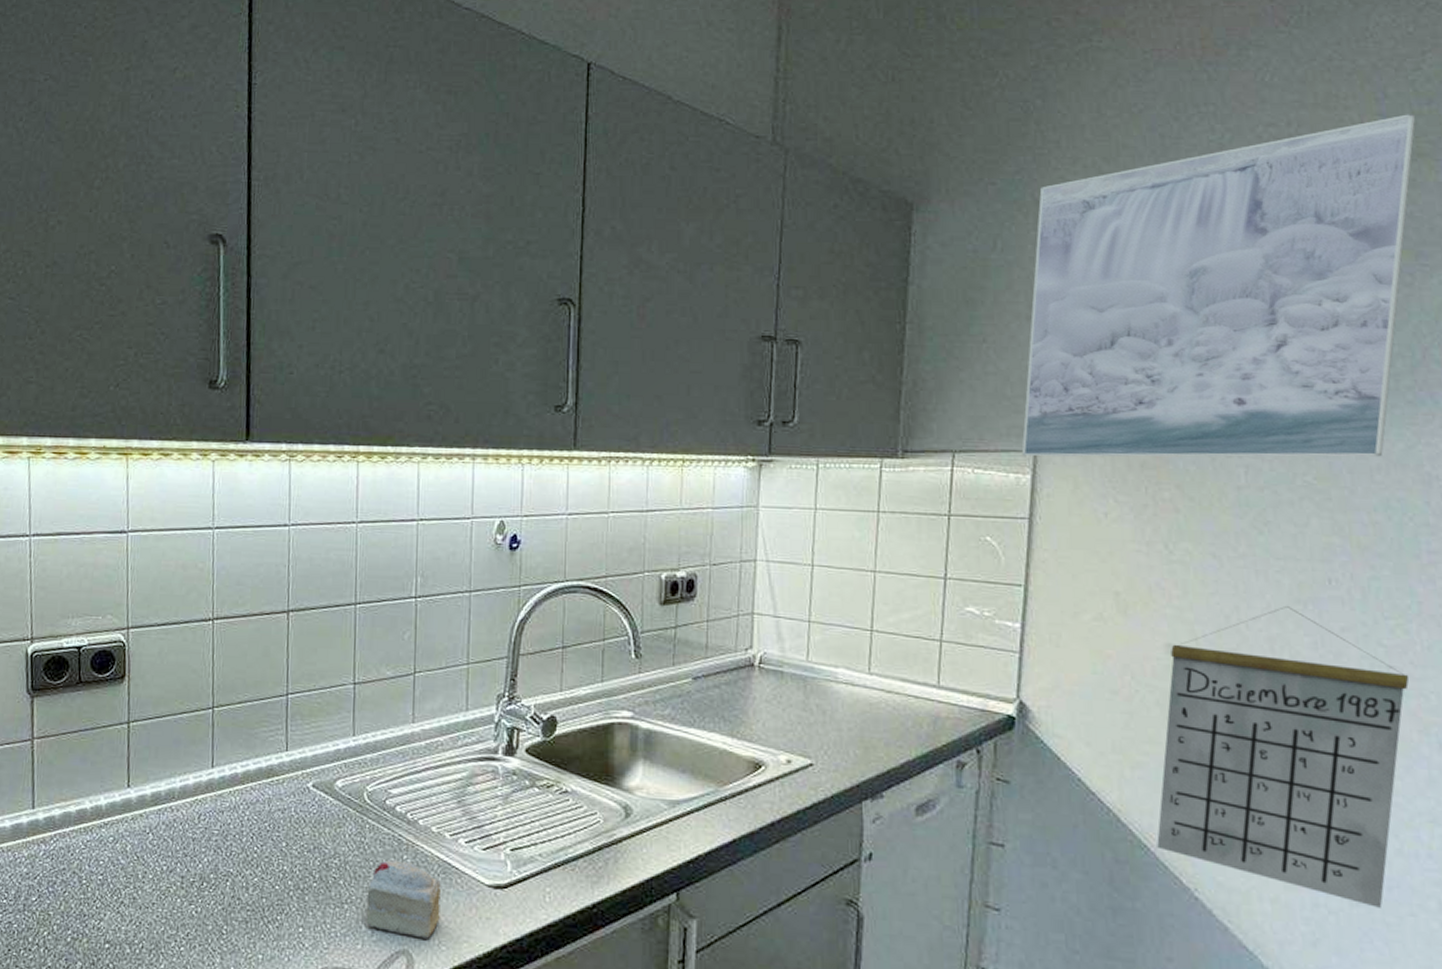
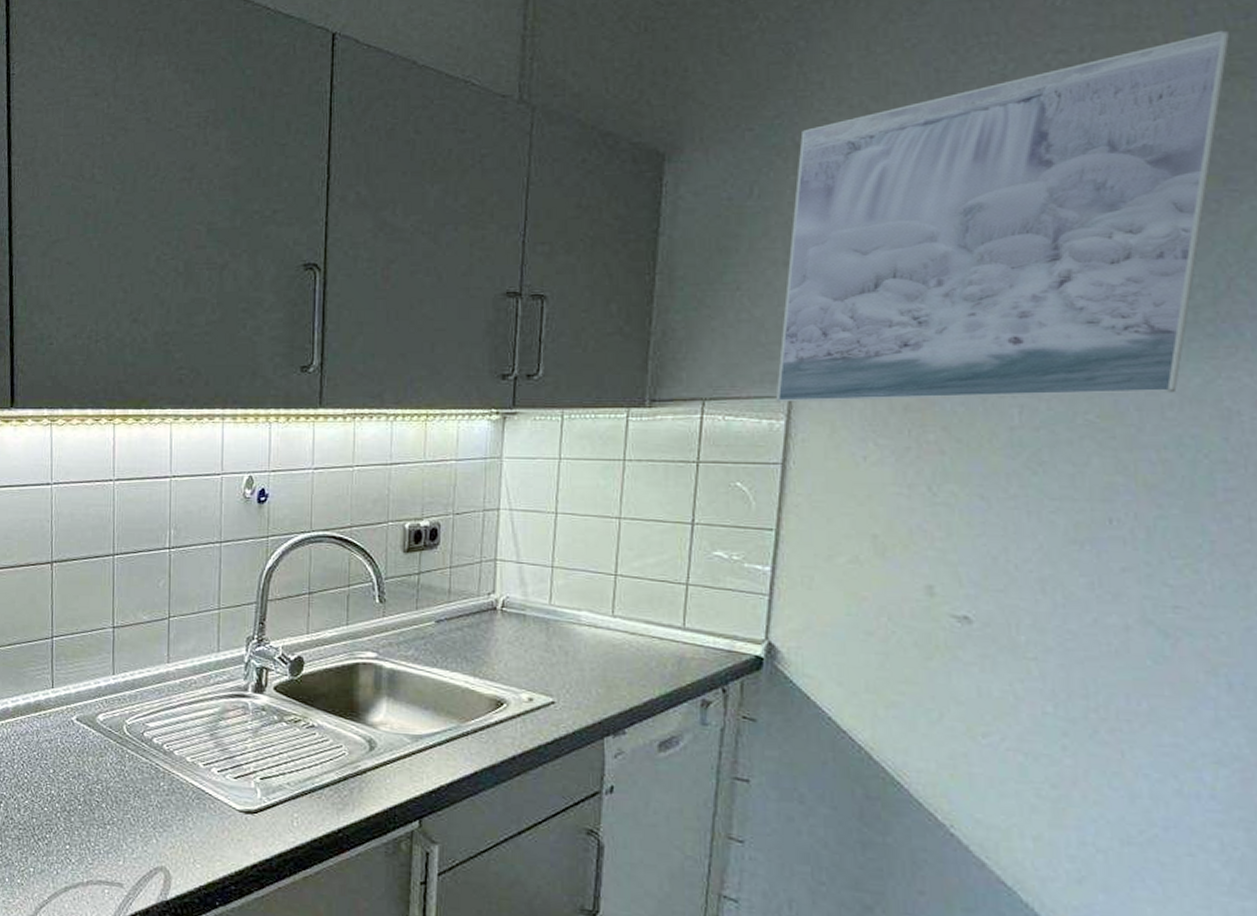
cake slice: present [366,860,441,939] -> none [127,786,195,858]
calendar: present [1157,606,1410,908] -> none [911,547,1198,847]

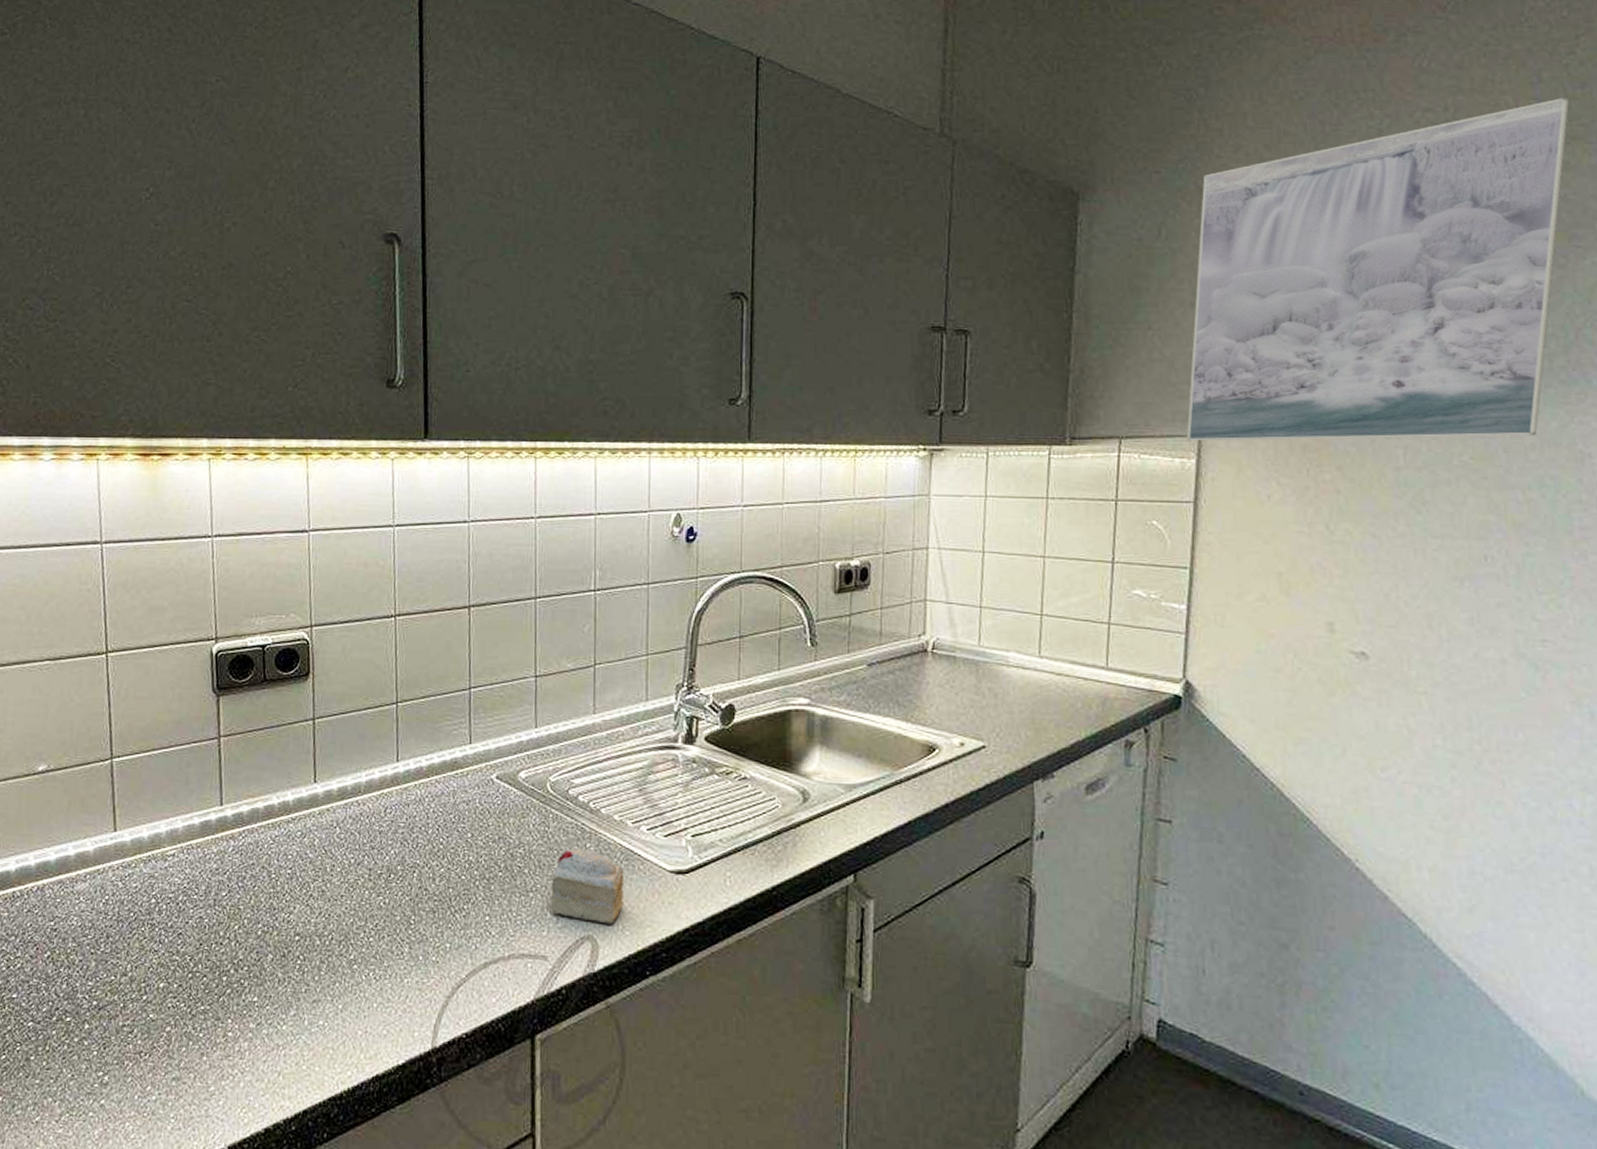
cake slice: none [127,786,195,858] -> present [551,848,624,925]

